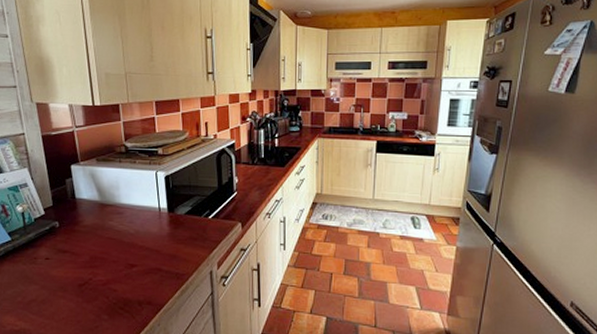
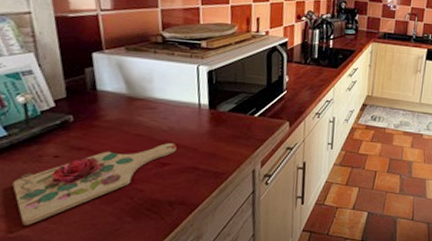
cutting board: none [16,246,142,320] -> present [12,143,176,225]

